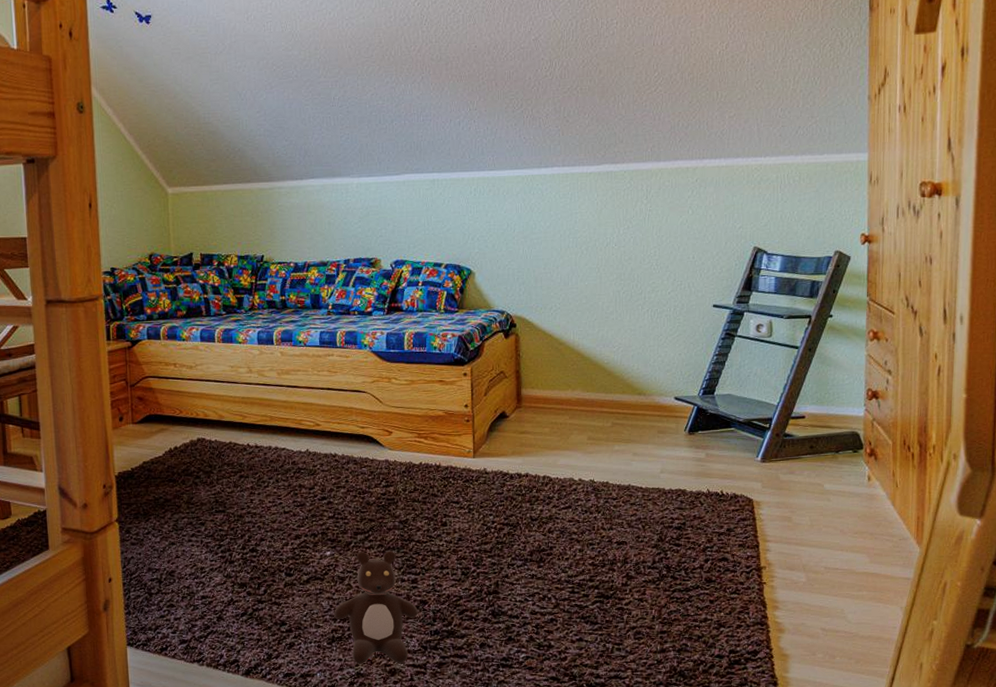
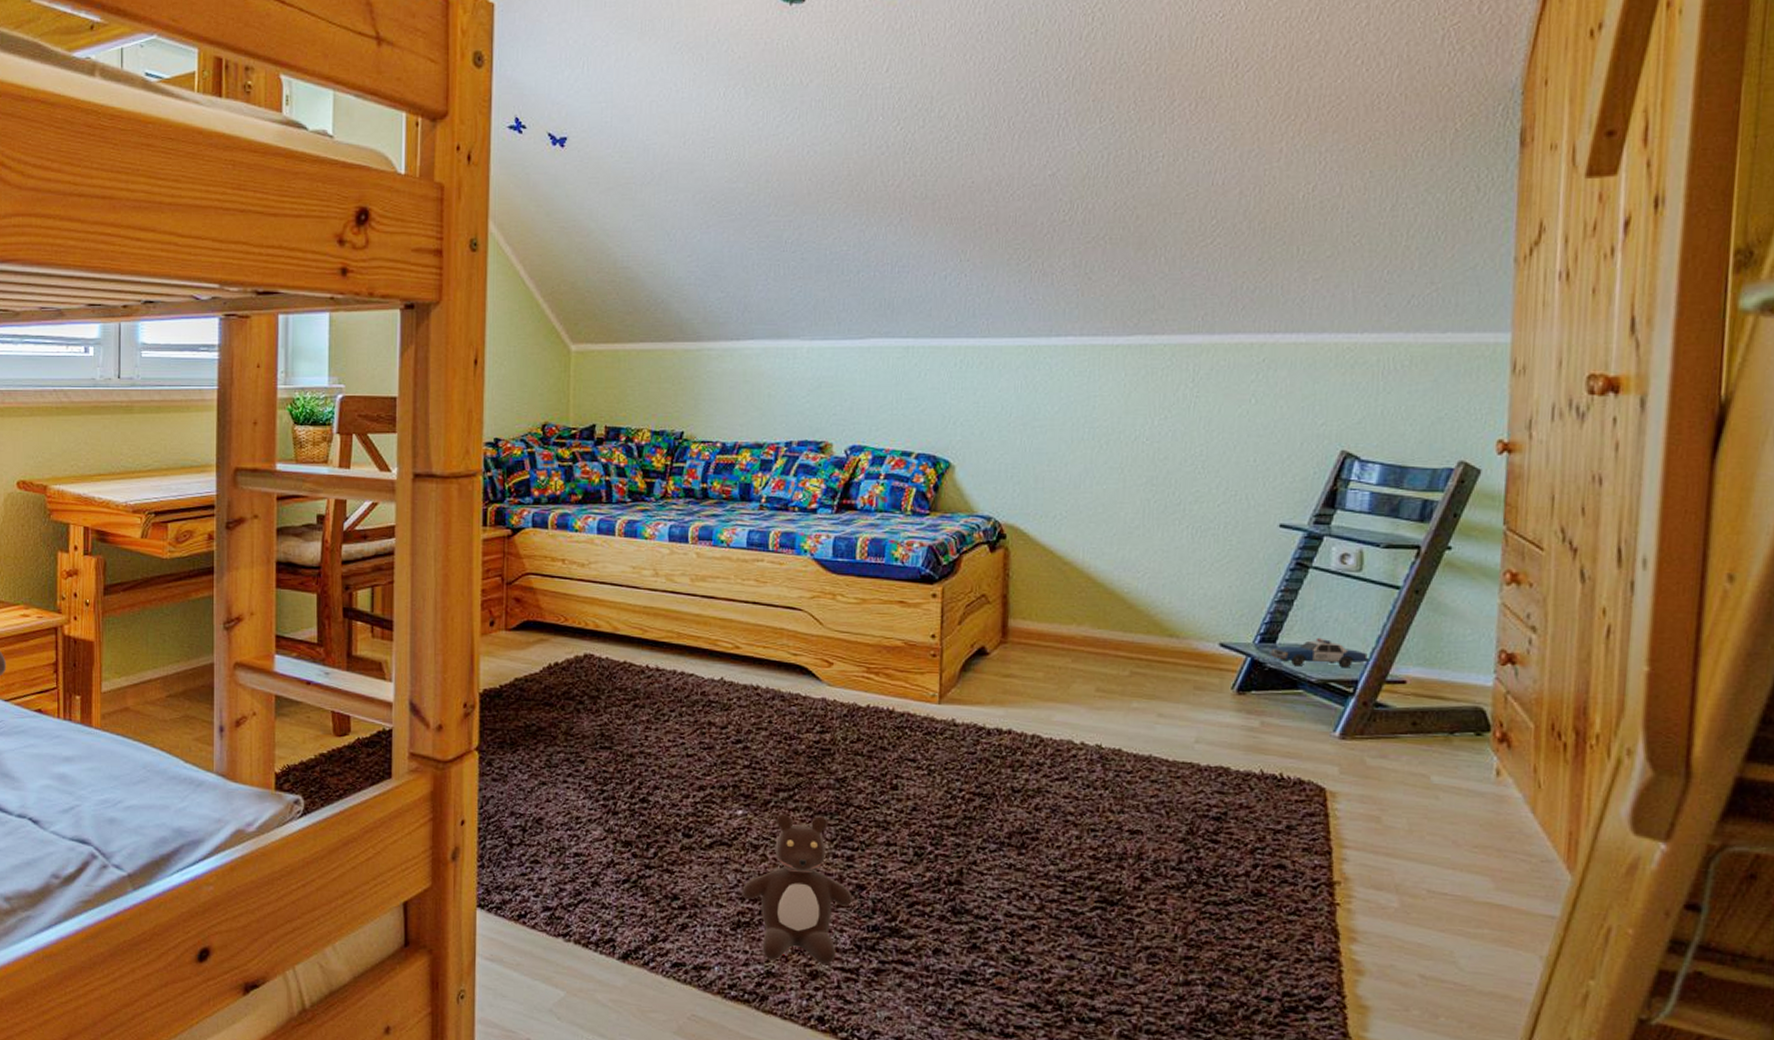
toy car: none [710,388,779,410] -> present [1270,637,1369,668]

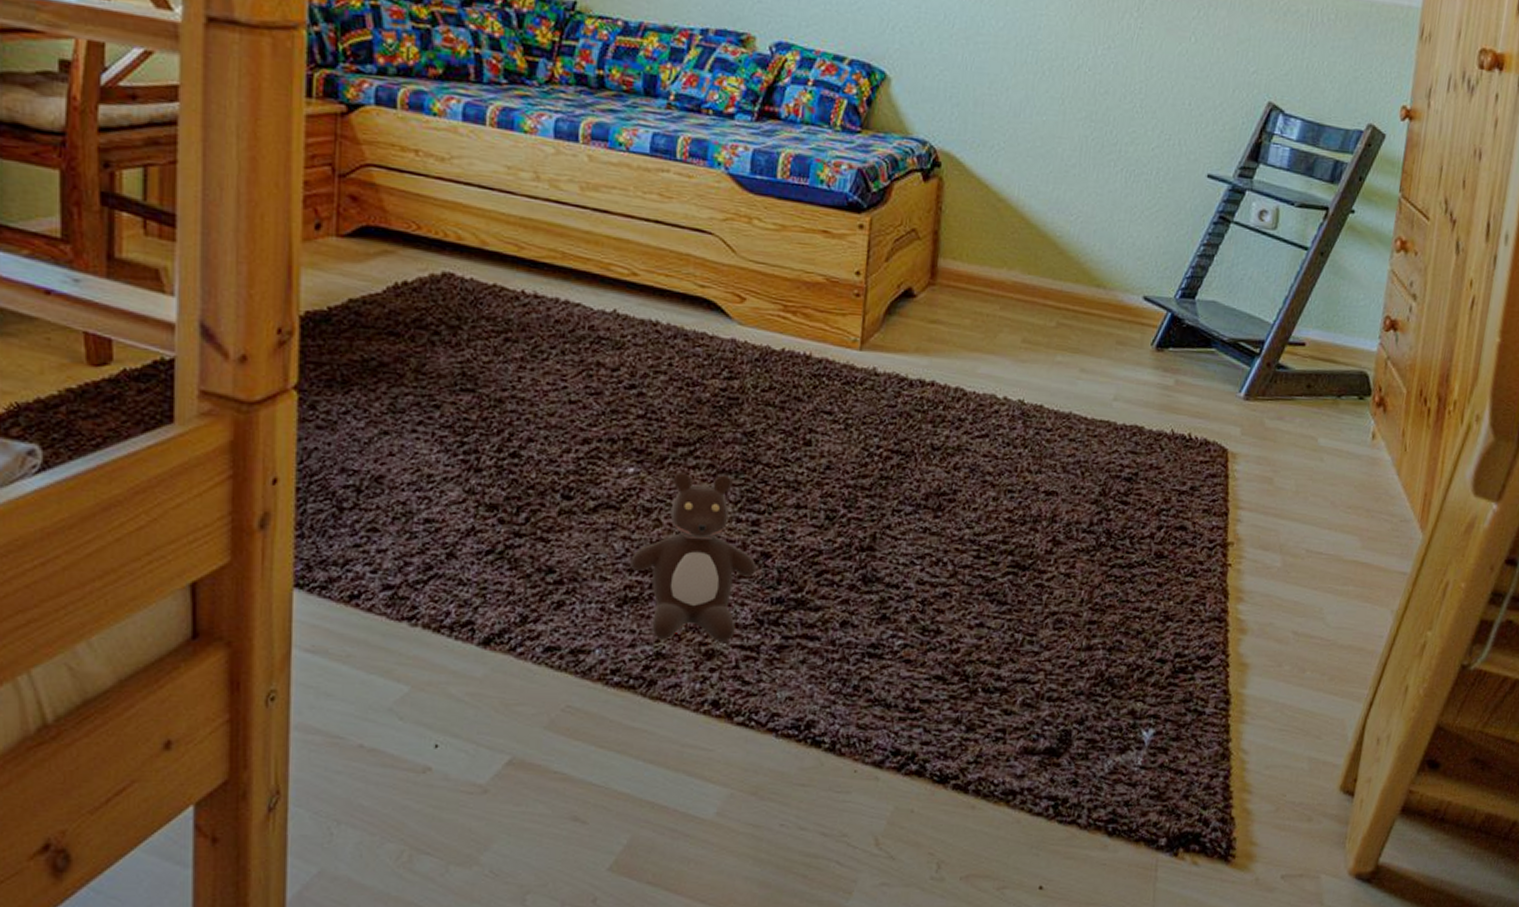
toy car: present [1270,637,1369,668] -> none [1188,295,1276,328]

